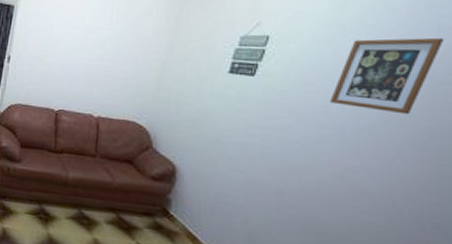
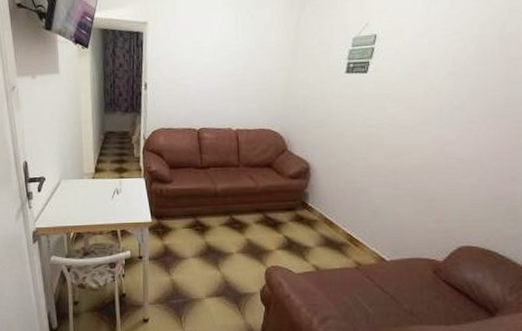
picture frame: present [330,37,445,115] -> none [429,19,514,90]

